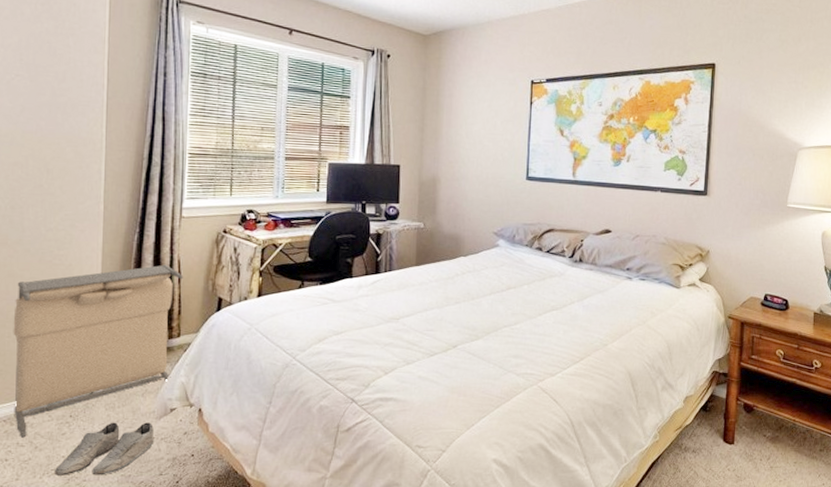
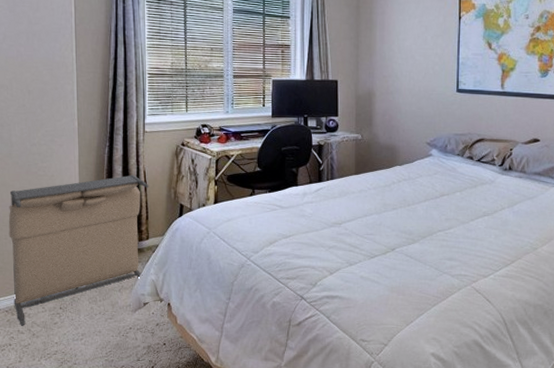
shoe: present [55,422,155,476] -> none [50,314,132,360]

